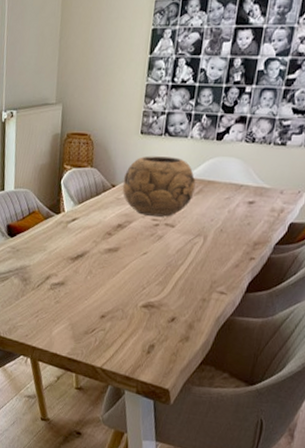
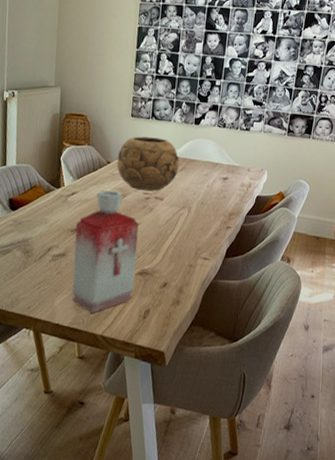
bottle: none [70,216,146,345] -> present [72,190,139,313]

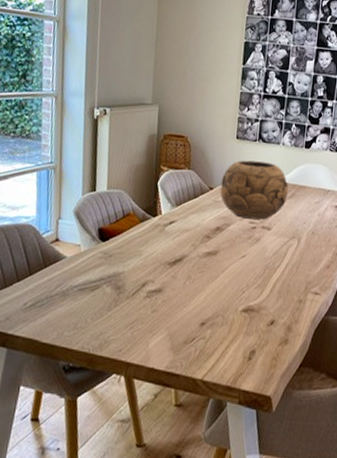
bottle: present [72,190,139,313] -> none [168,219,244,356]

